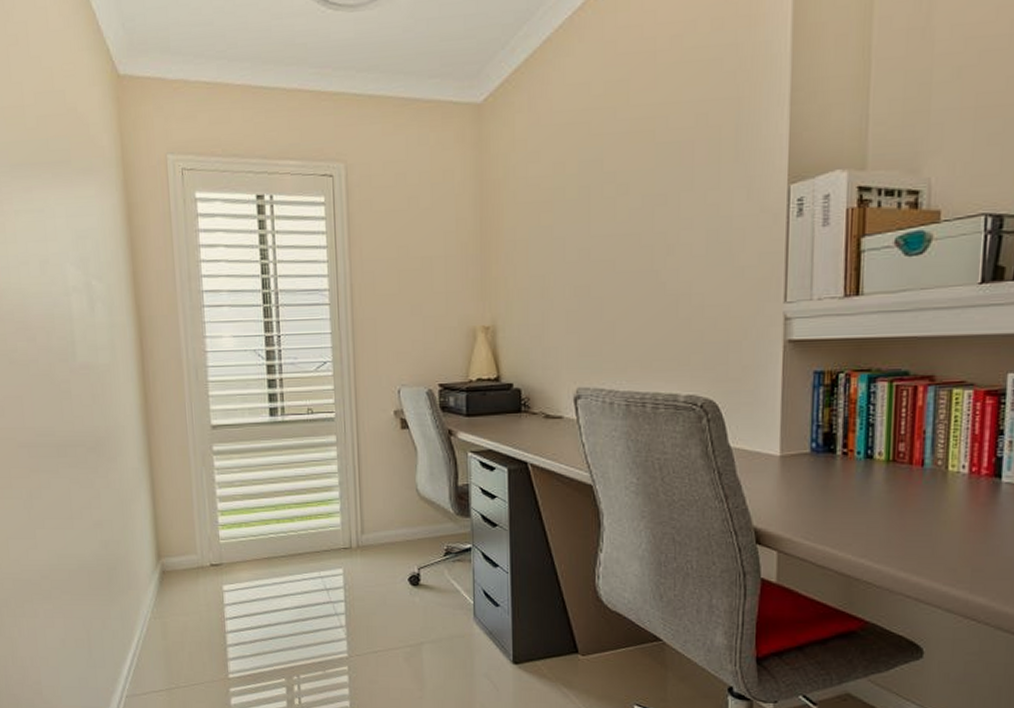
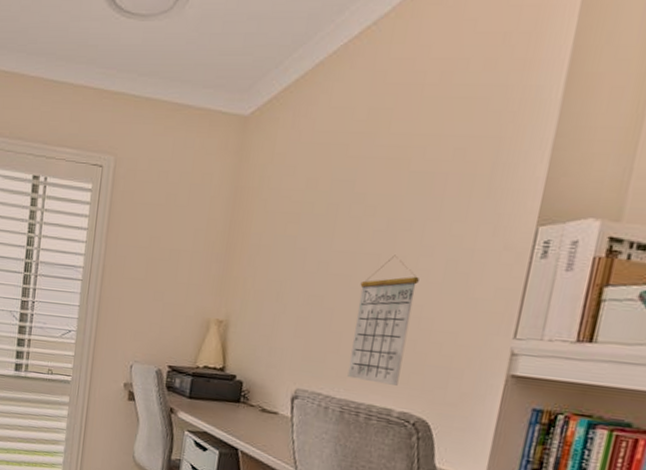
calendar: none [625,232,683,369] -> present [347,255,419,386]

